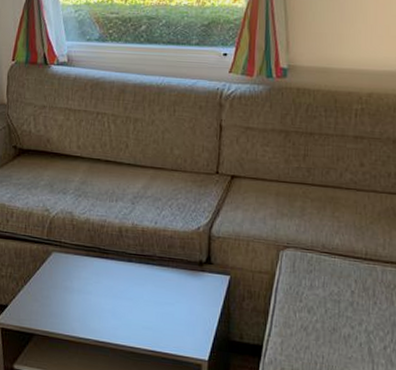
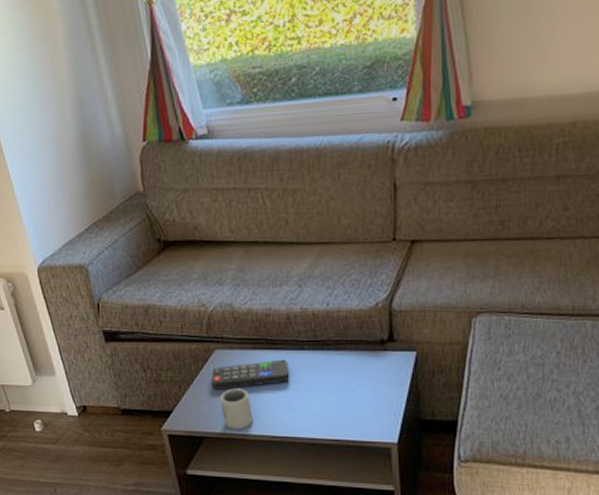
remote control: none [46,268,117,291] -> present [211,359,290,390]
cup: none [52,290,80,331] -> present [220,388,253,430]

